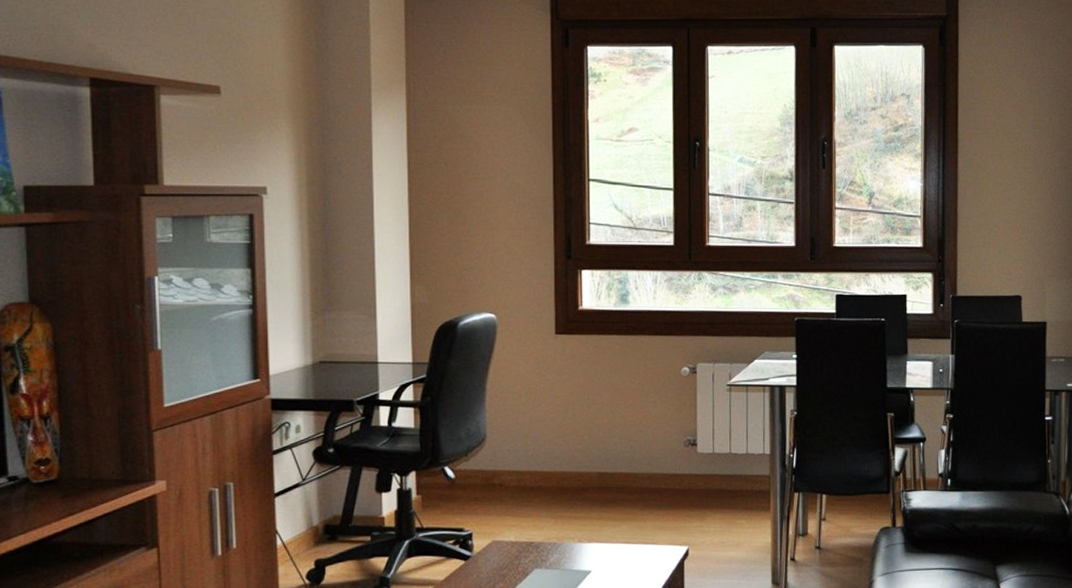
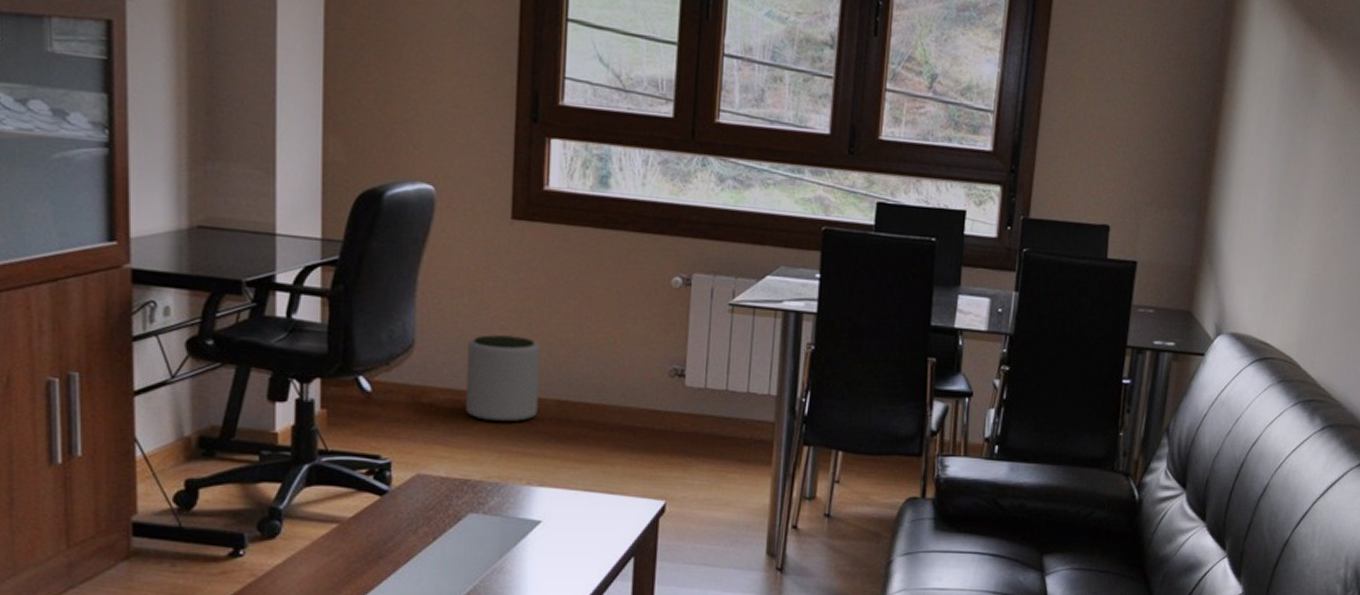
plant pot: none [527,425,584,494] -> present [466,335,540,423]

